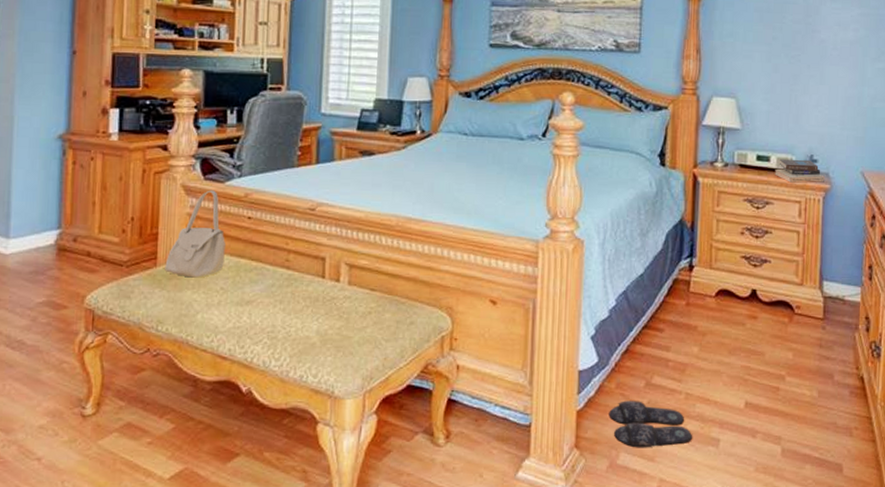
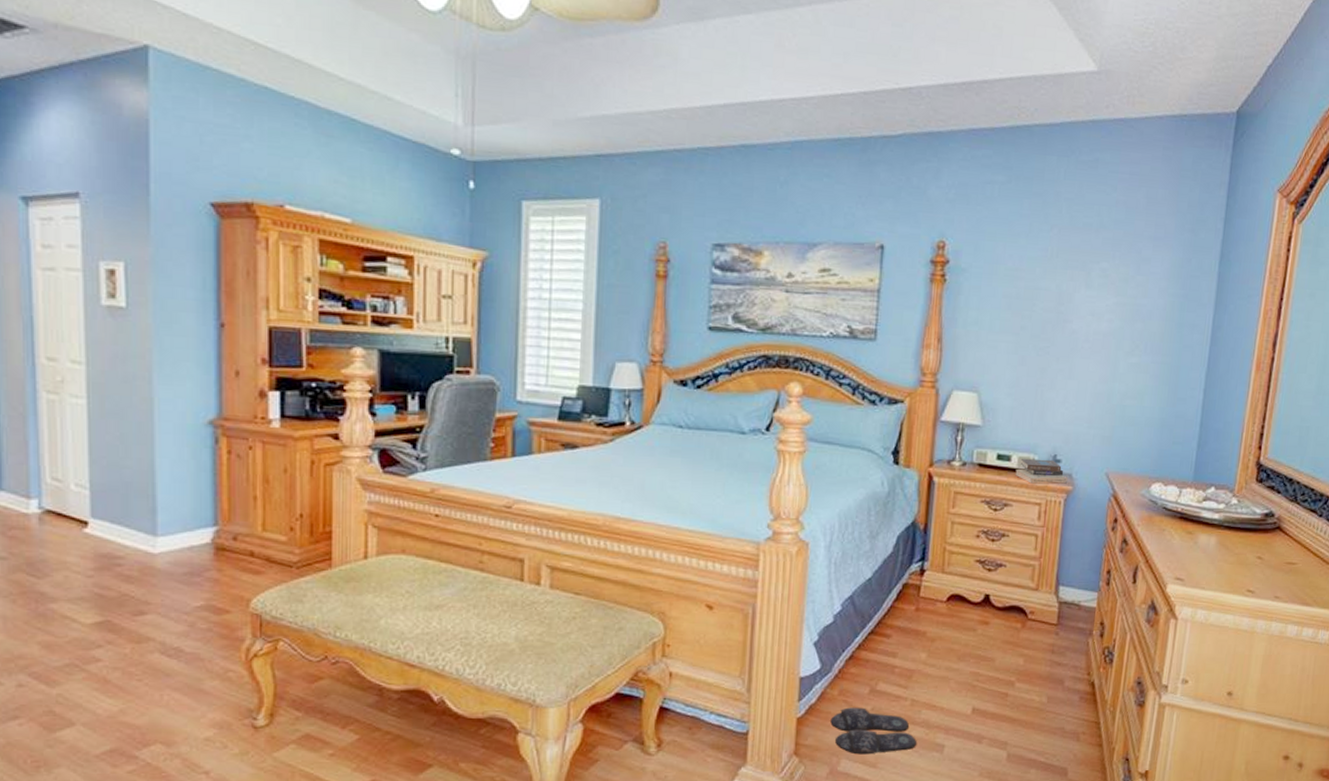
handbag: present [165,190,227,278] -> none [341,484,411,581]

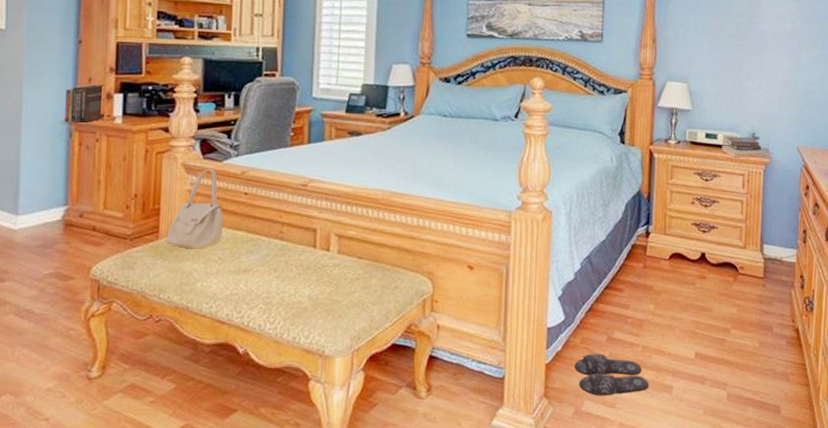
books: none [208,379,258,427] -> present [65,84,105,123]
handbag: none [341,484,411,581] -> present [166,168,225,249]

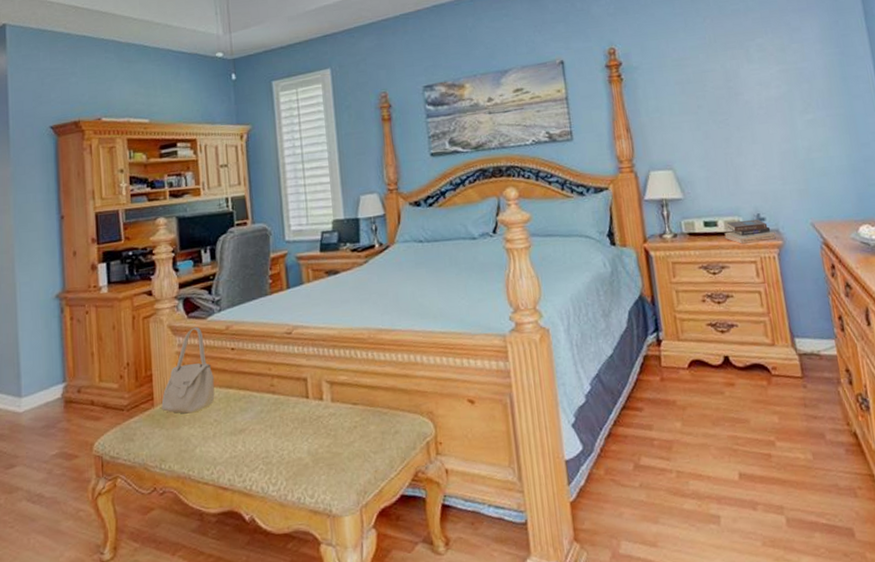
books: present [65,84,105,123] -> none [54,256,91,299]
slippers: present [574,354,648,396] -> none [602,484,691,535]

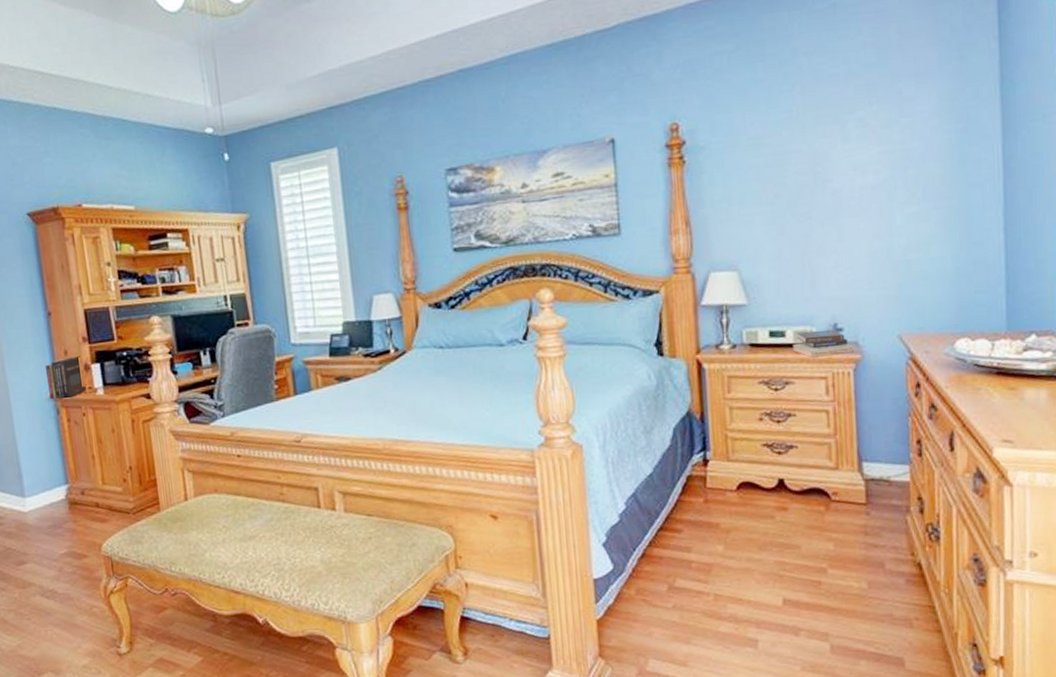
books: none [54,256,91,299] -> present [46,356,86,400]
handbag: present [161,327,215,414] -> none [167,432,223,519]

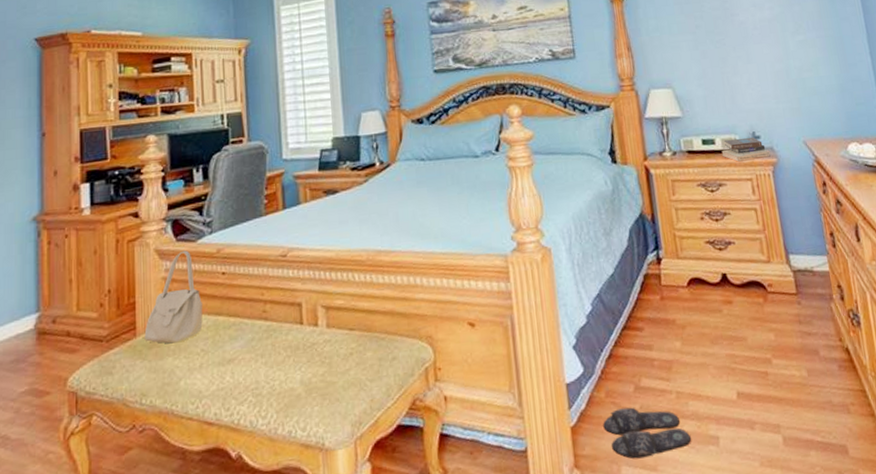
books: present [46,356,86,400] -> none [32,176,72,222]
handbag: none [167,432,223,519] -> present [144,250,203,344]
slippers: none [631,605,726,654] -> present [603,407,691,459]

